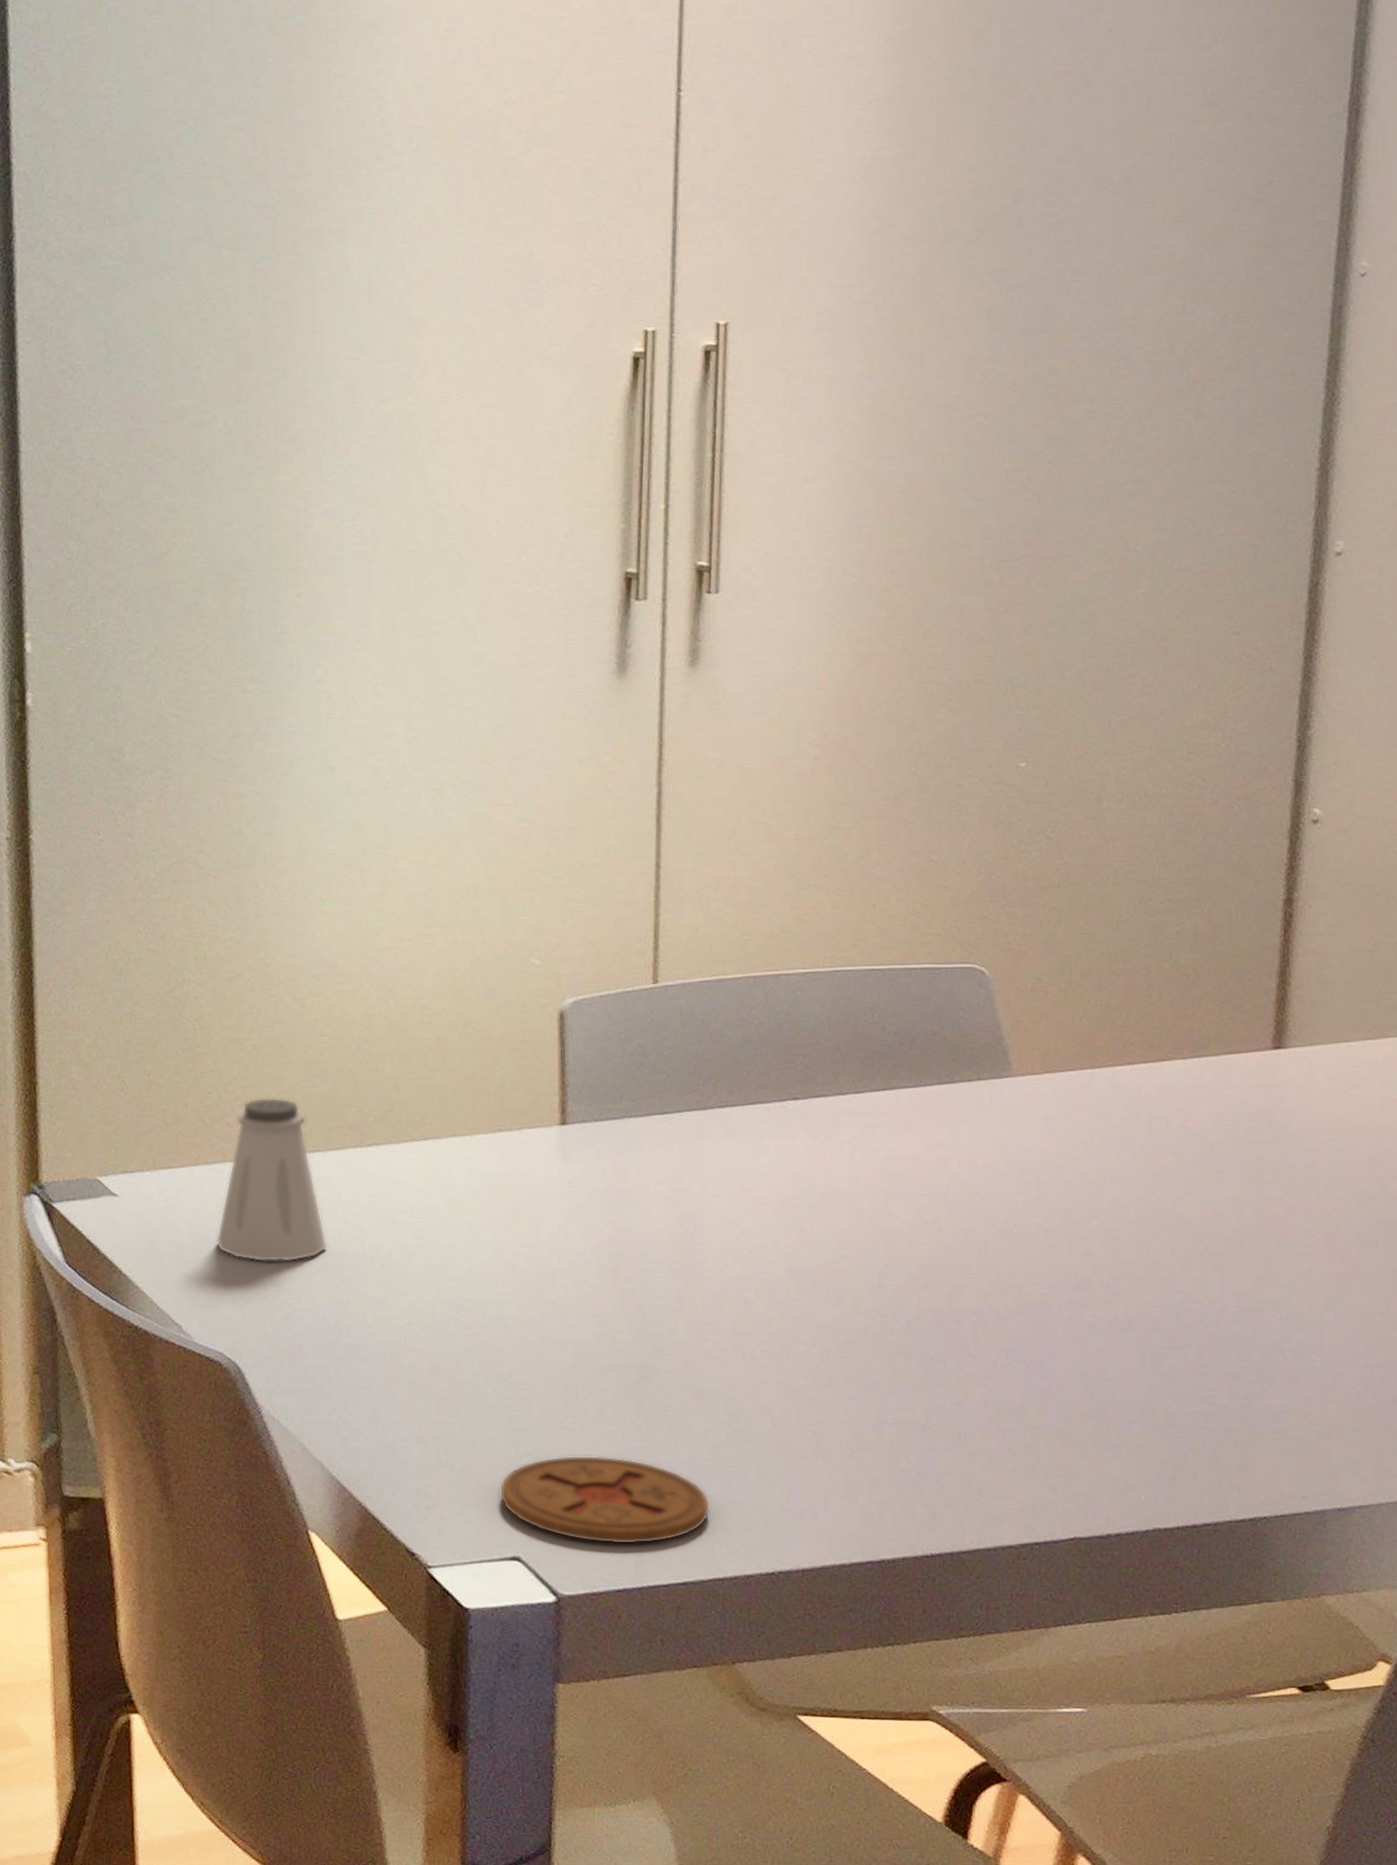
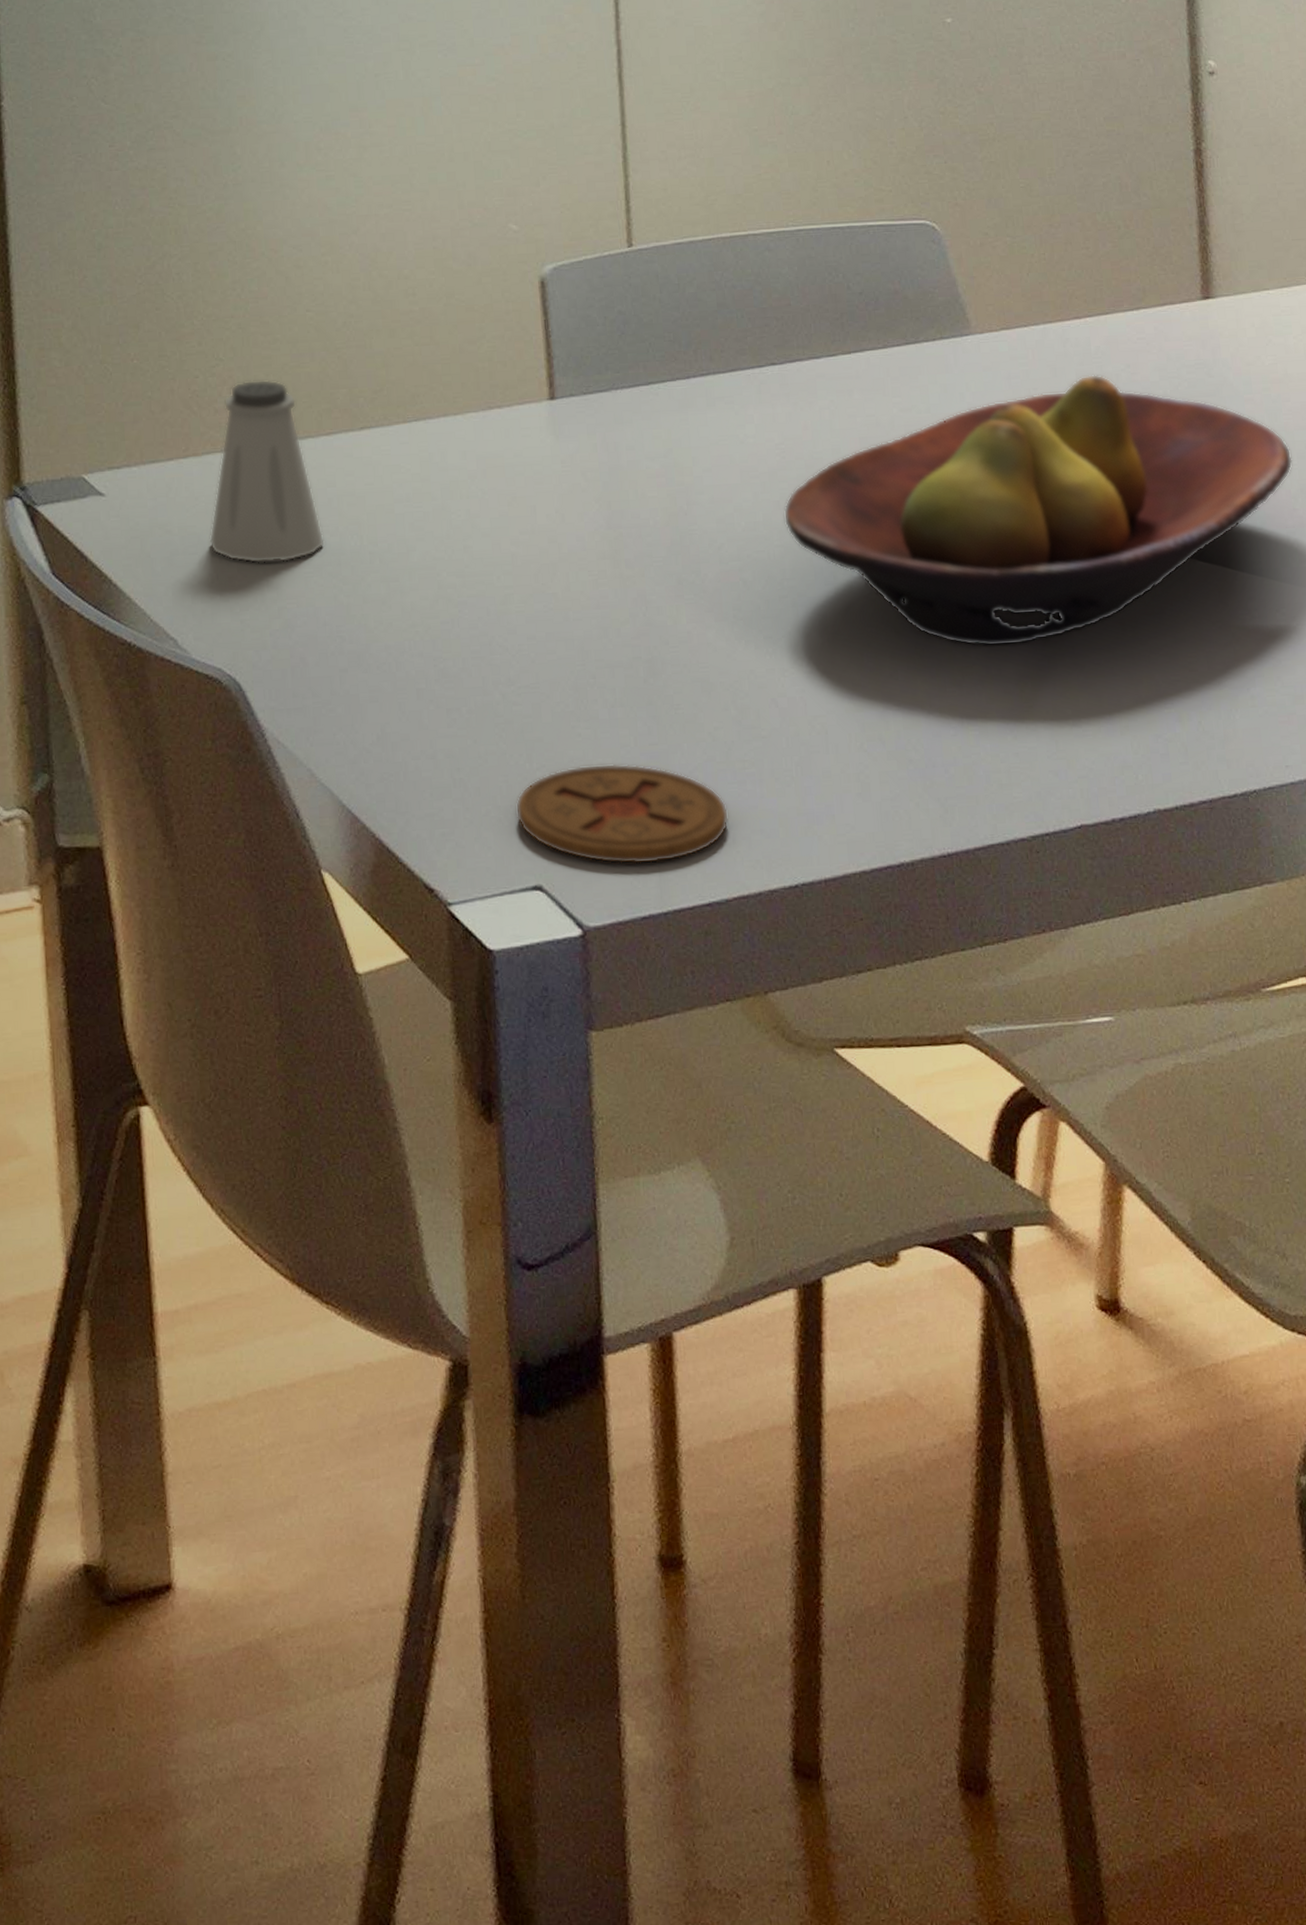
fruit bowl: none [792,1119,1352,1371] -> present [783,375,1293,647]

